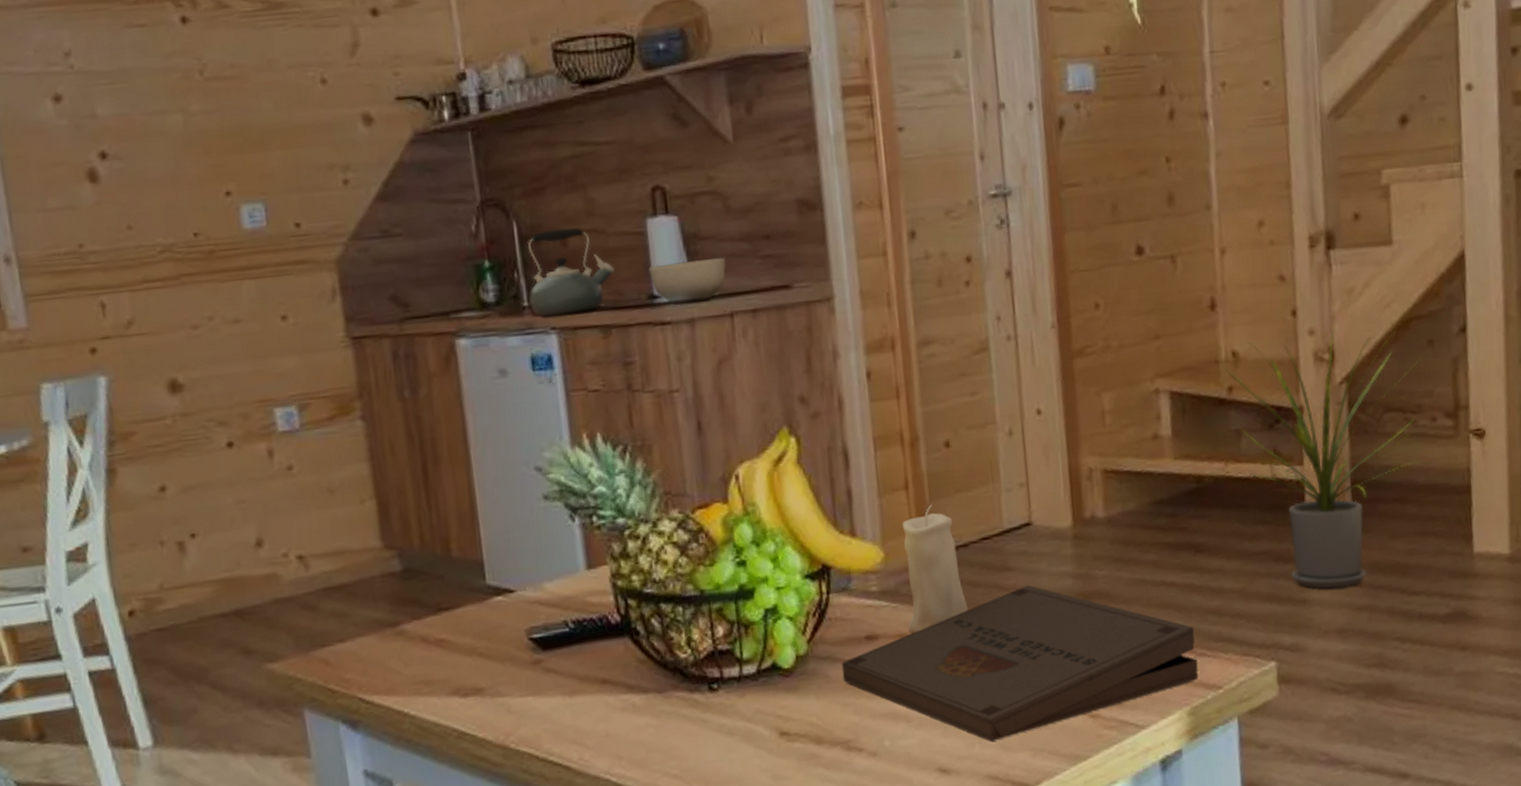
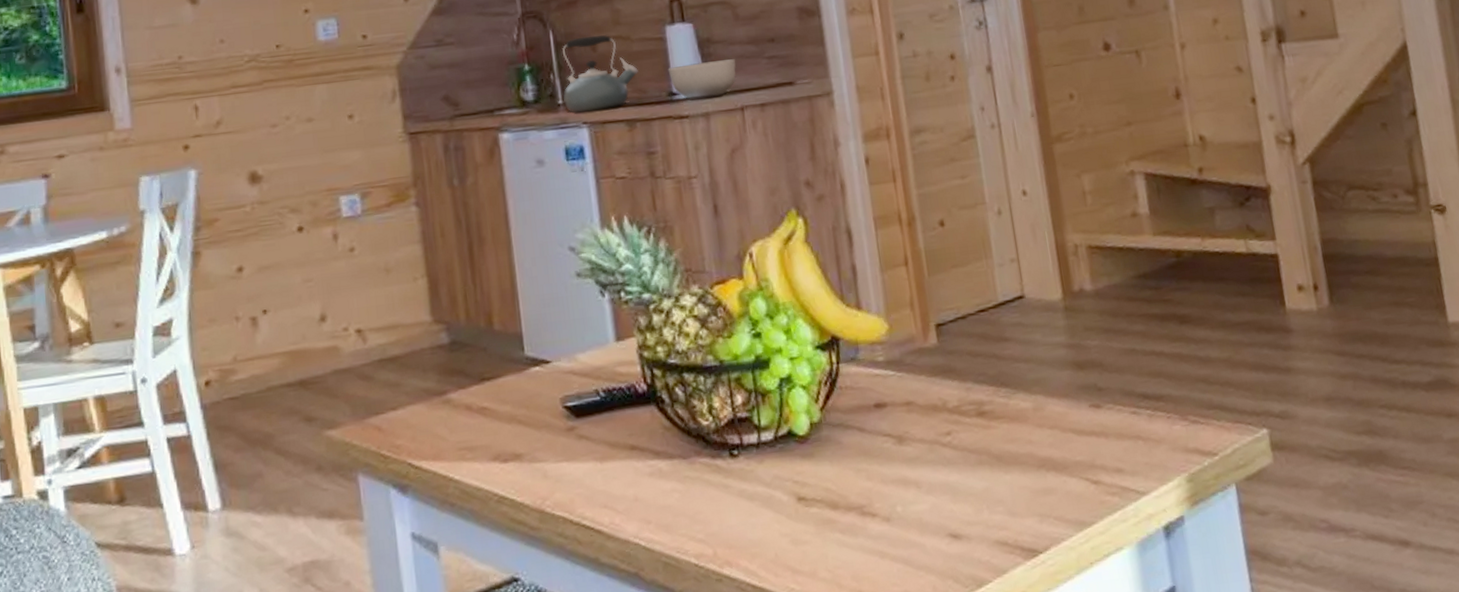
pizza box: present [841,585,1199,742] -> none [853,354,1194,507]
candle: present [902,504,968,634] -> none [904,278,970,402]
house plant: present [1223,329,1432,589] -> none [1192,114,1399,358]

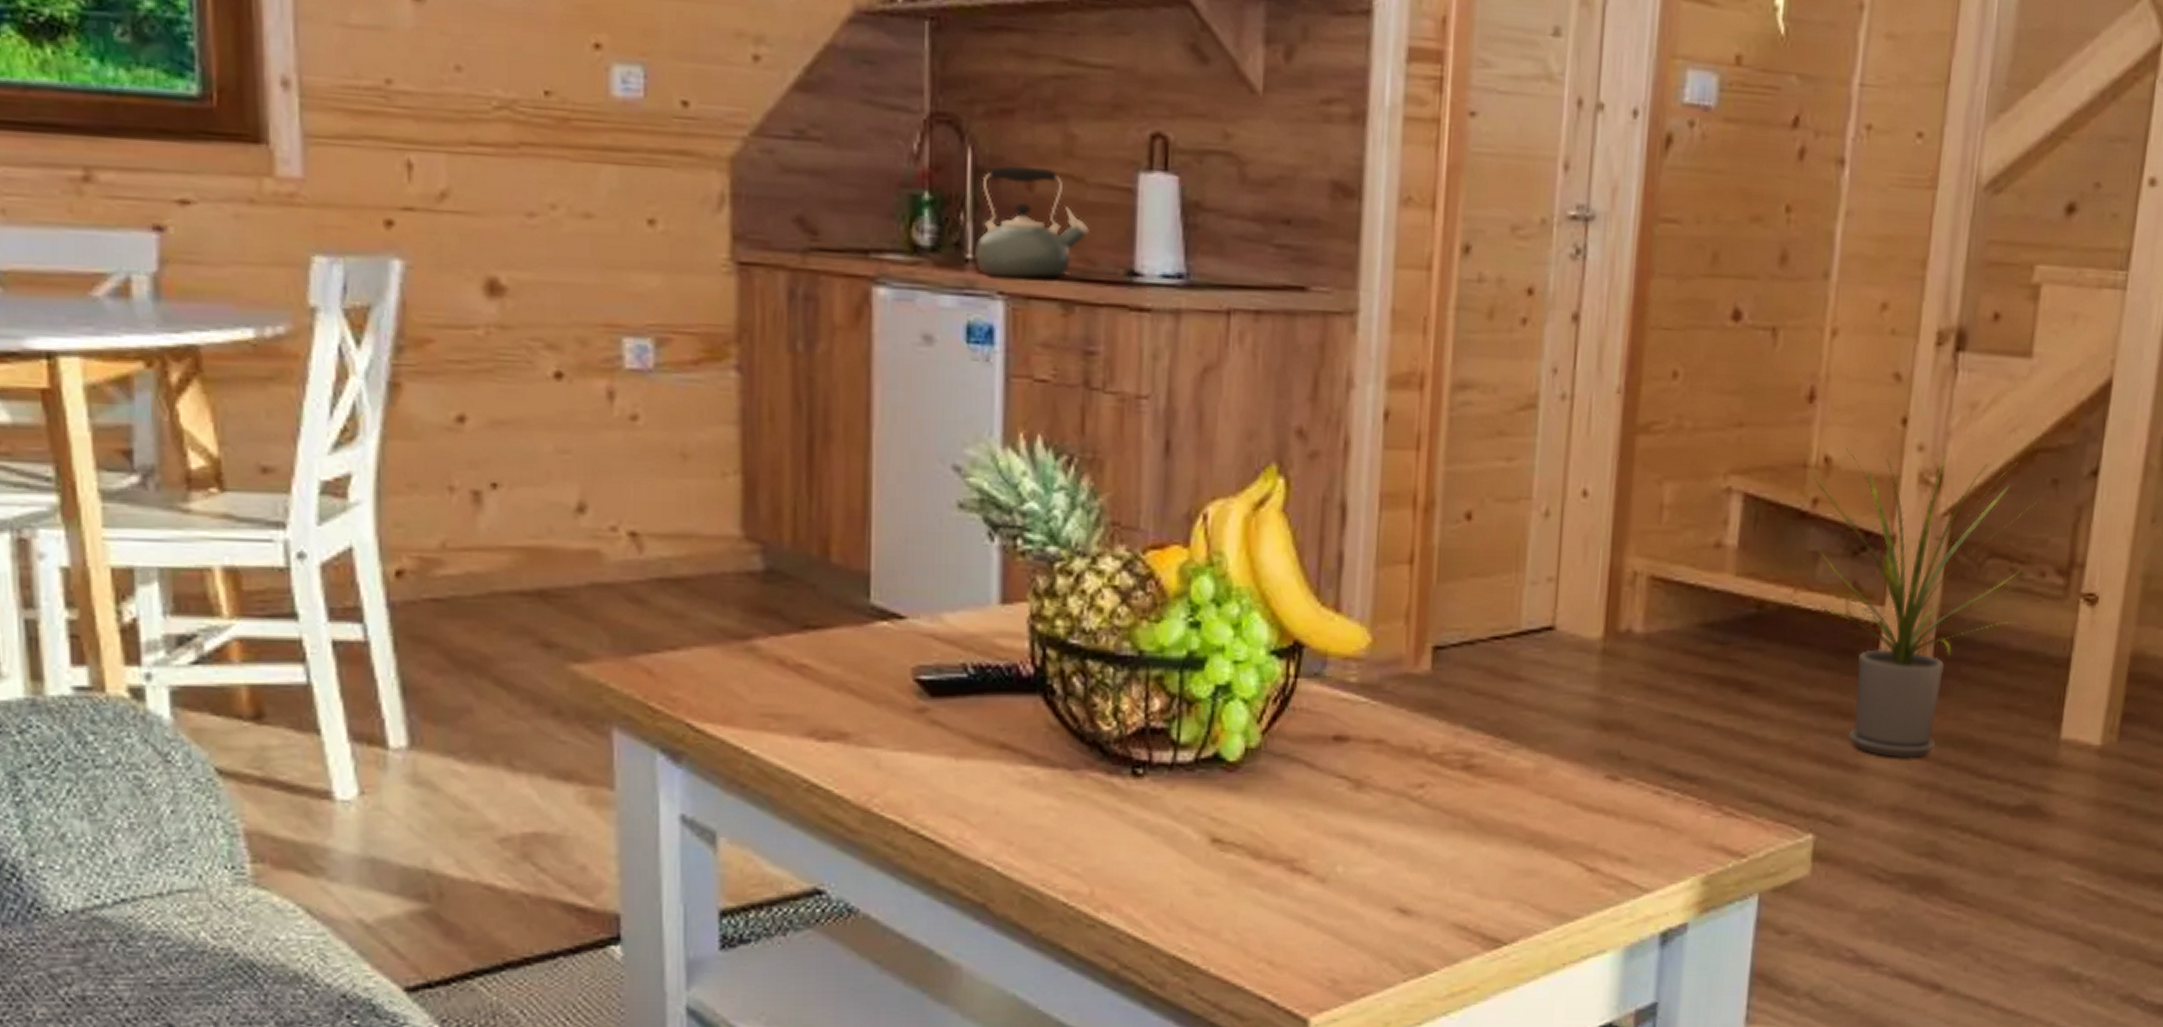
bowl: present [668,59,736,102] -> none [1132,234,1231,292]
house plant: none [1192,114,1399,358] -> present [1803,448,2038,759]

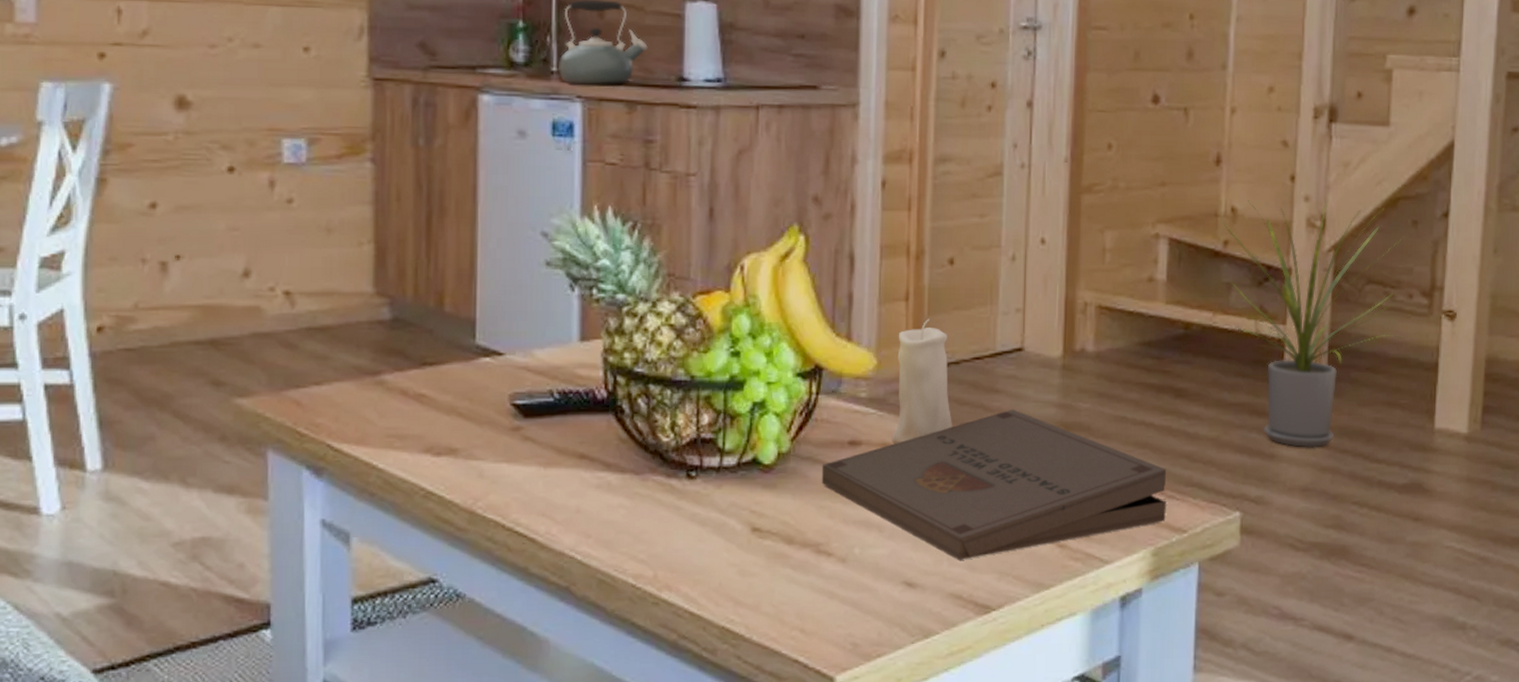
pizza box: none [1298,701,1725,884] -> present [821,409,1166,560]
candle: none [1387,586,1463,741] -> present [892,318,952,444]

